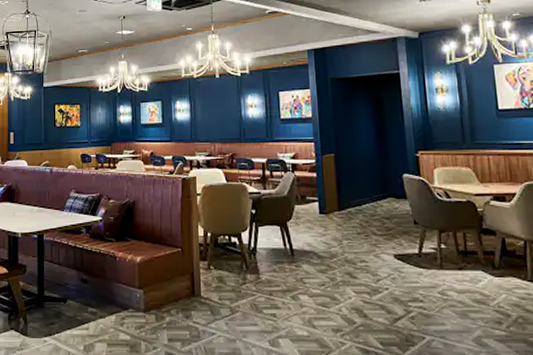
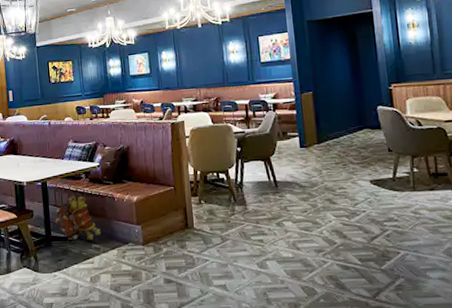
backpack: none [49,252,99,303] -> present [54,196,101,240]

